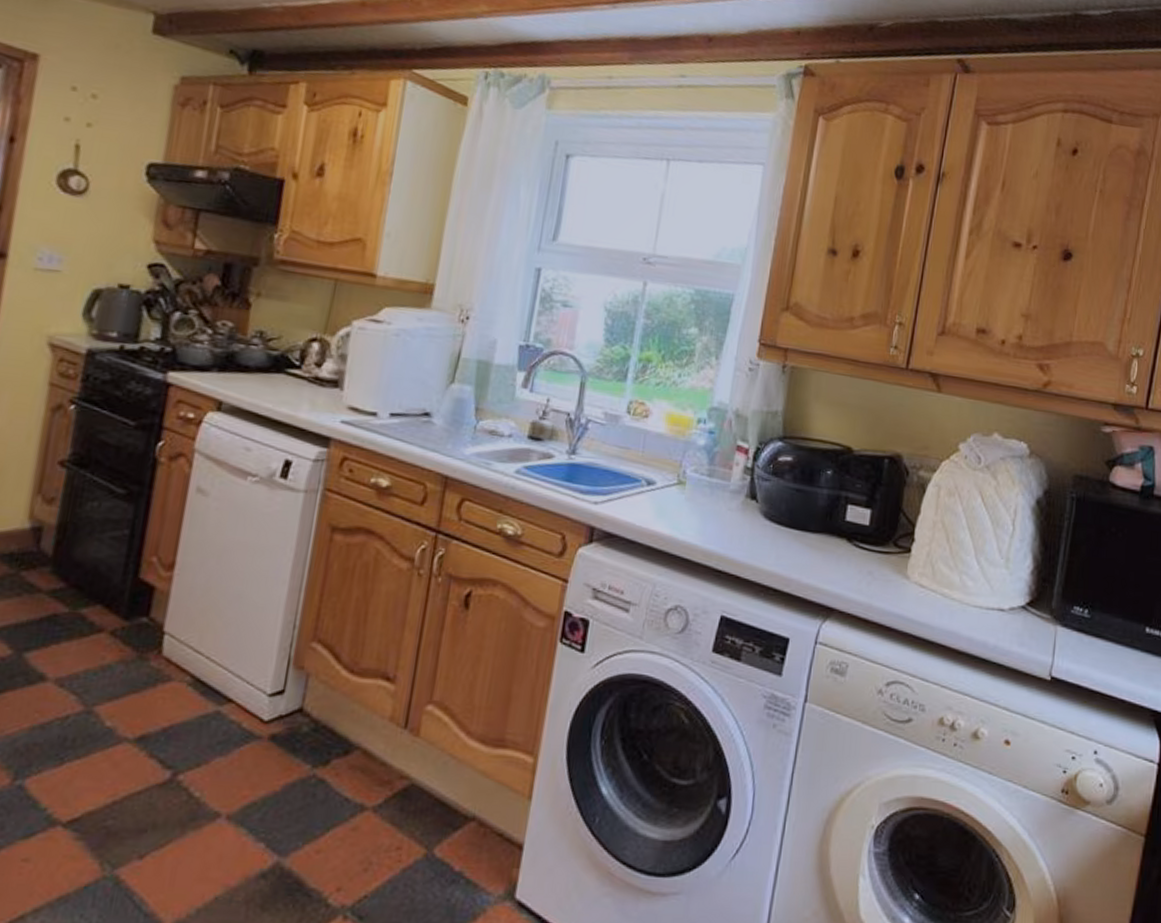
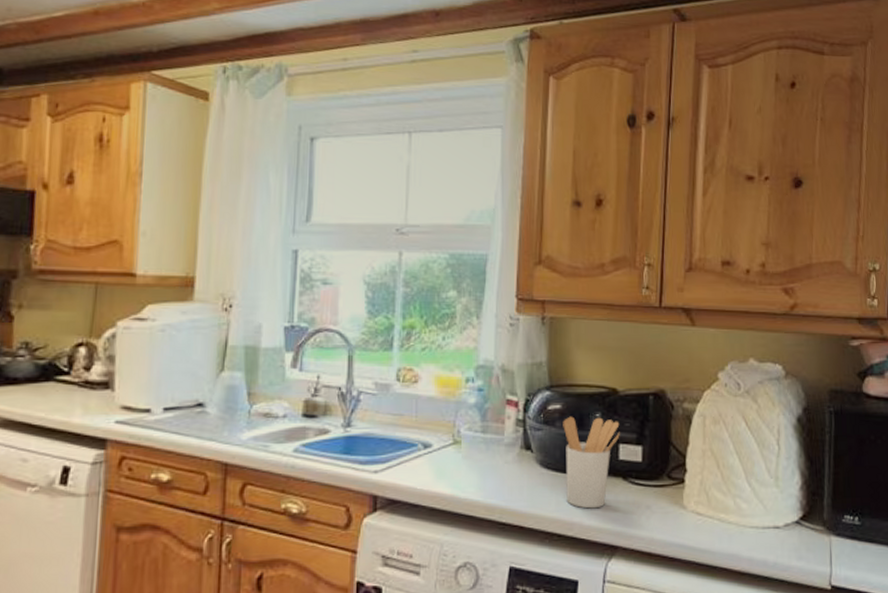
utensil holder: none [787,470,851,568] -> present [563,416,620,509]

